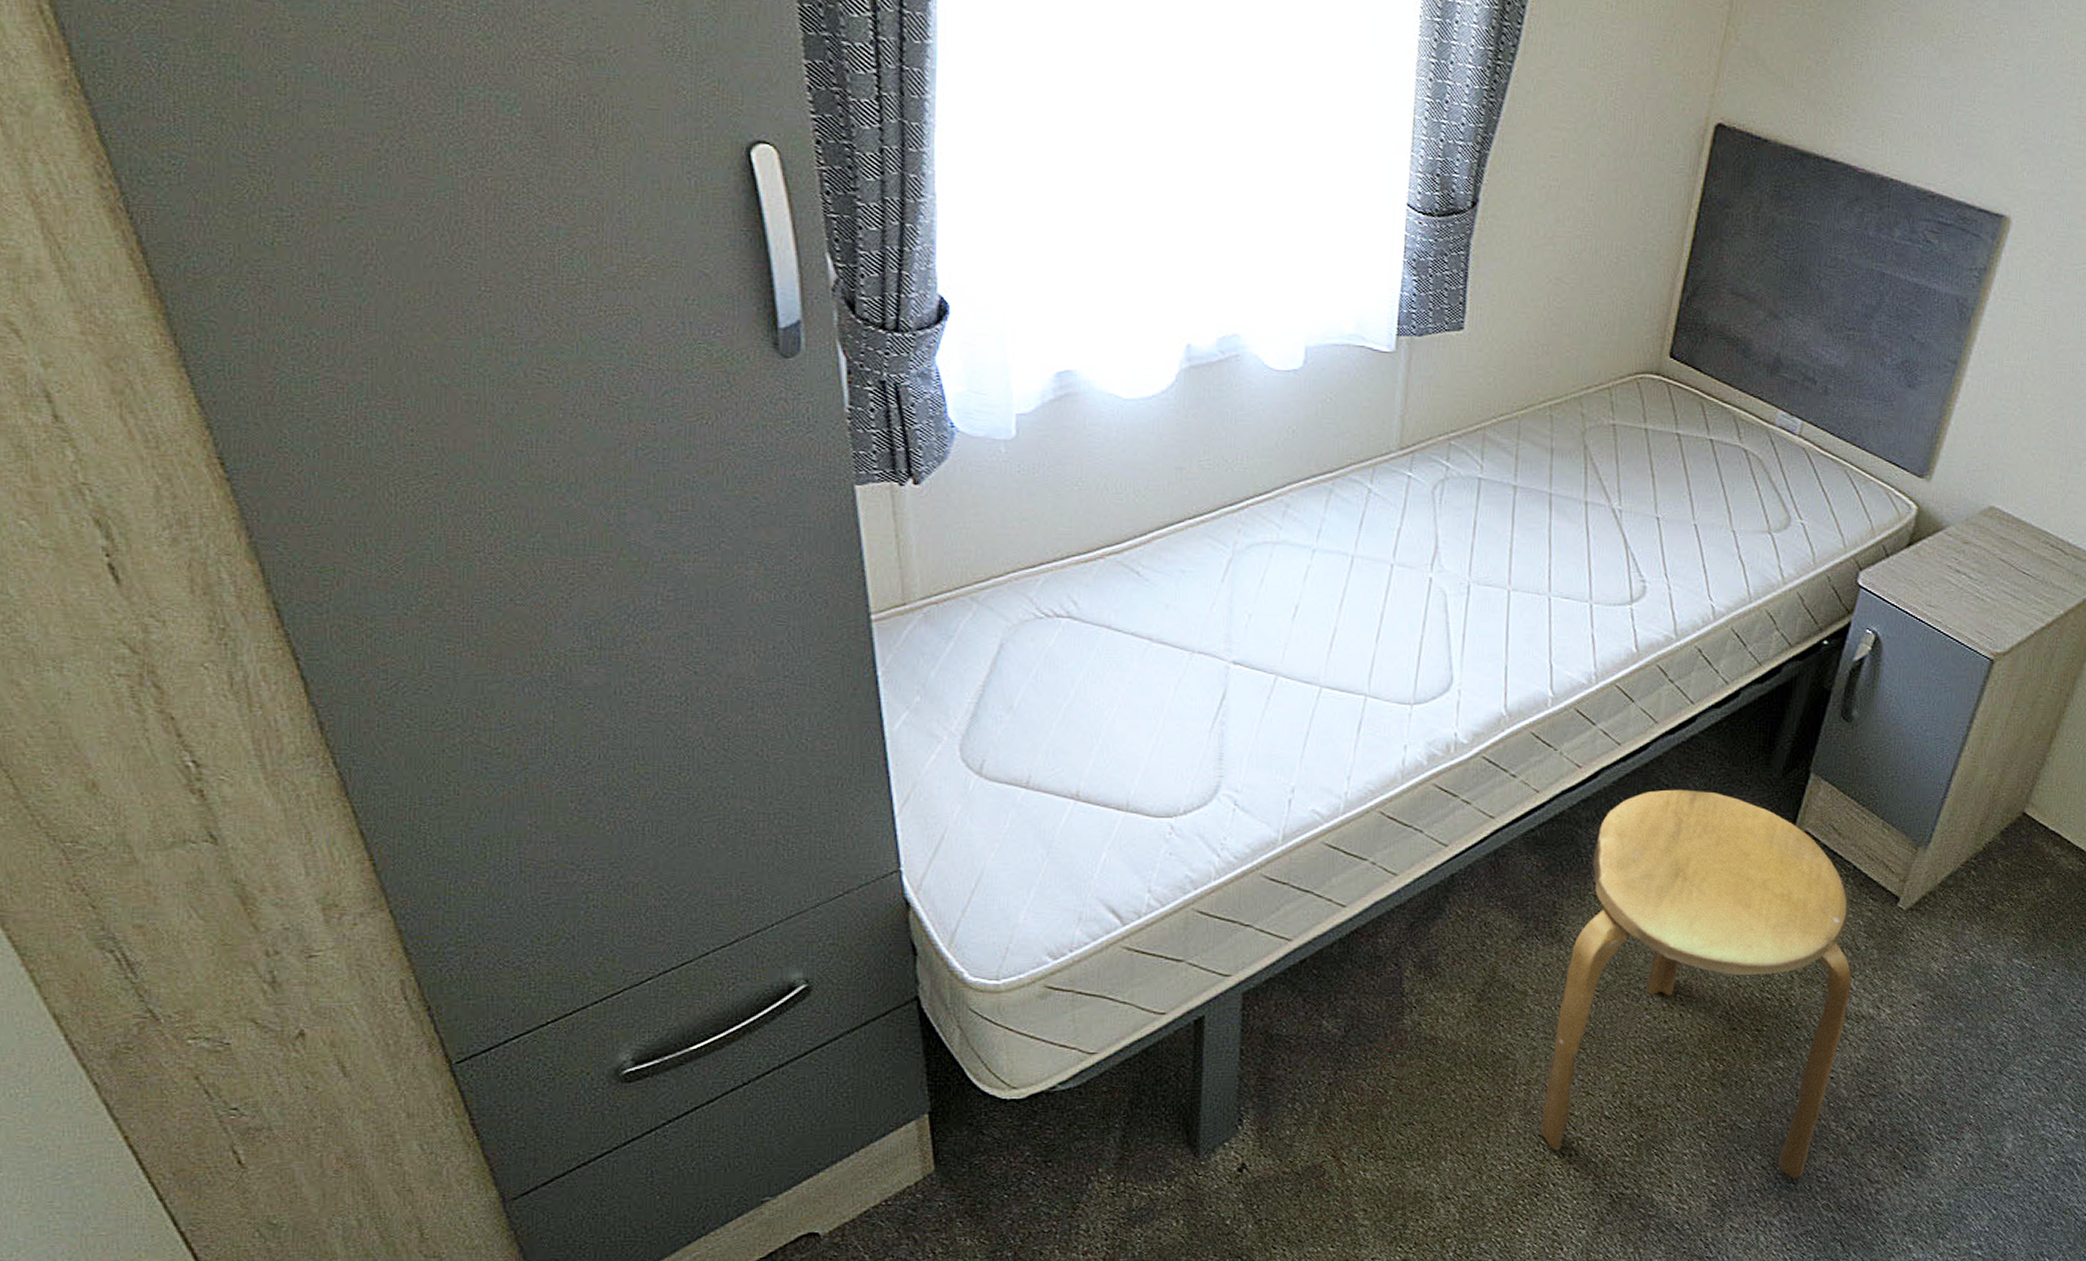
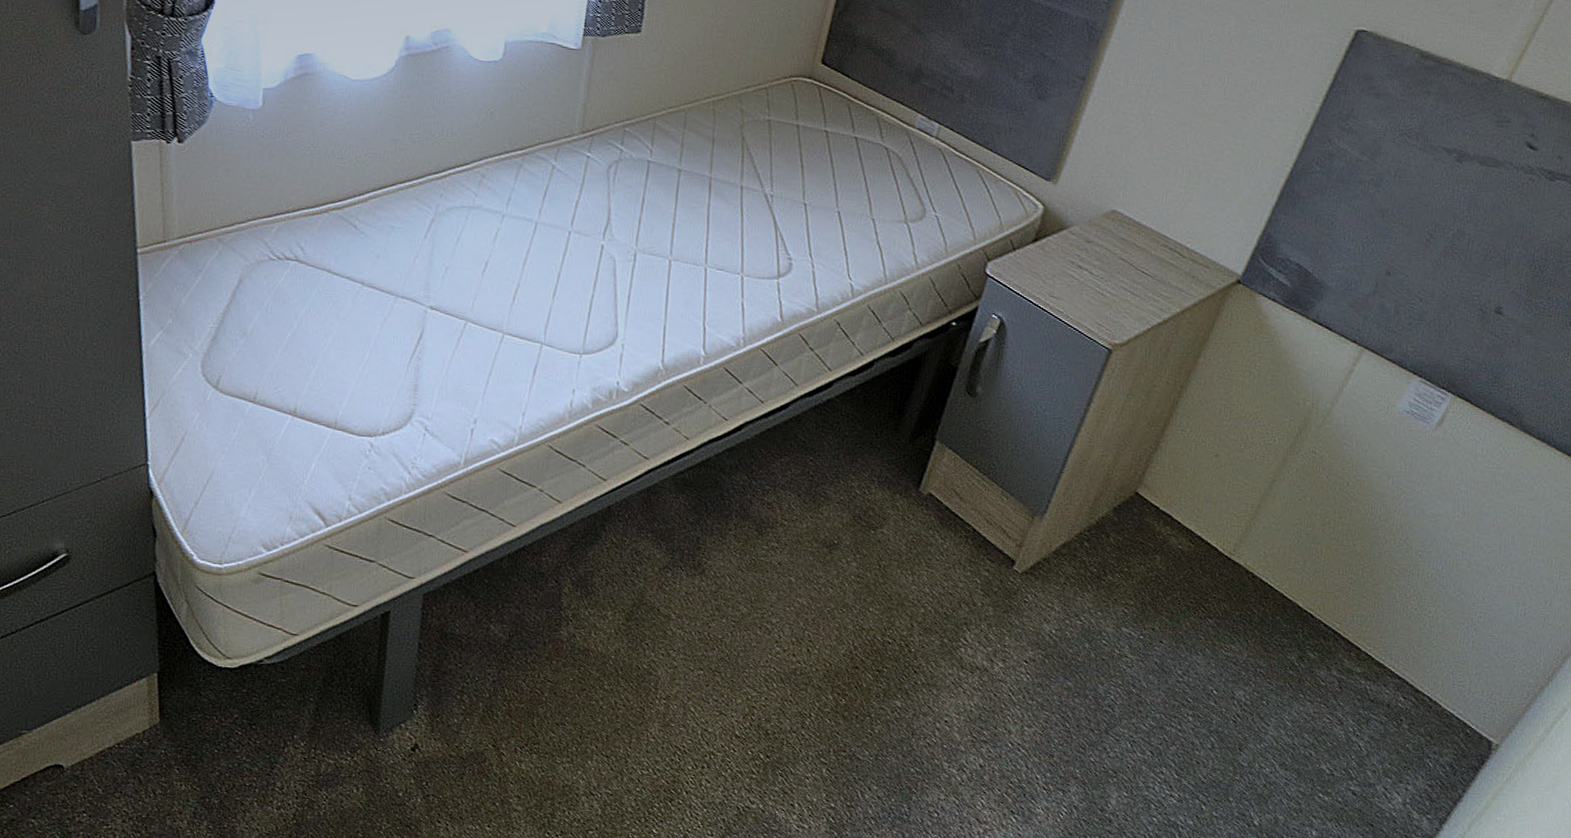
stool: present [1540,789,1852,1179] -> none [676,445,968,812]

